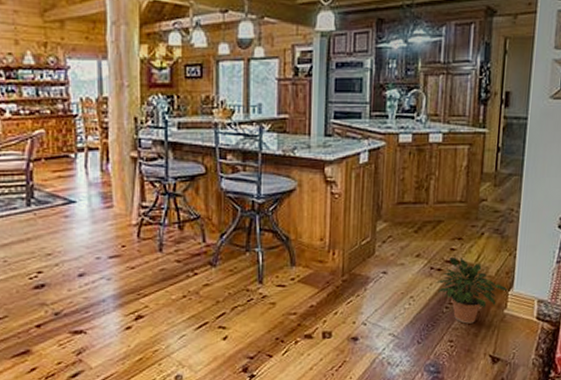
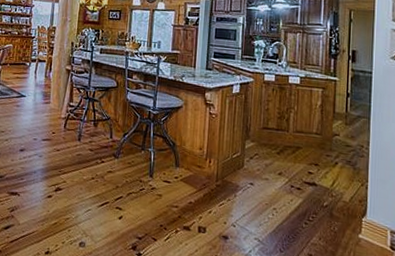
potted plant: present [435,256,508,324] -> none [295,179,362,242]

